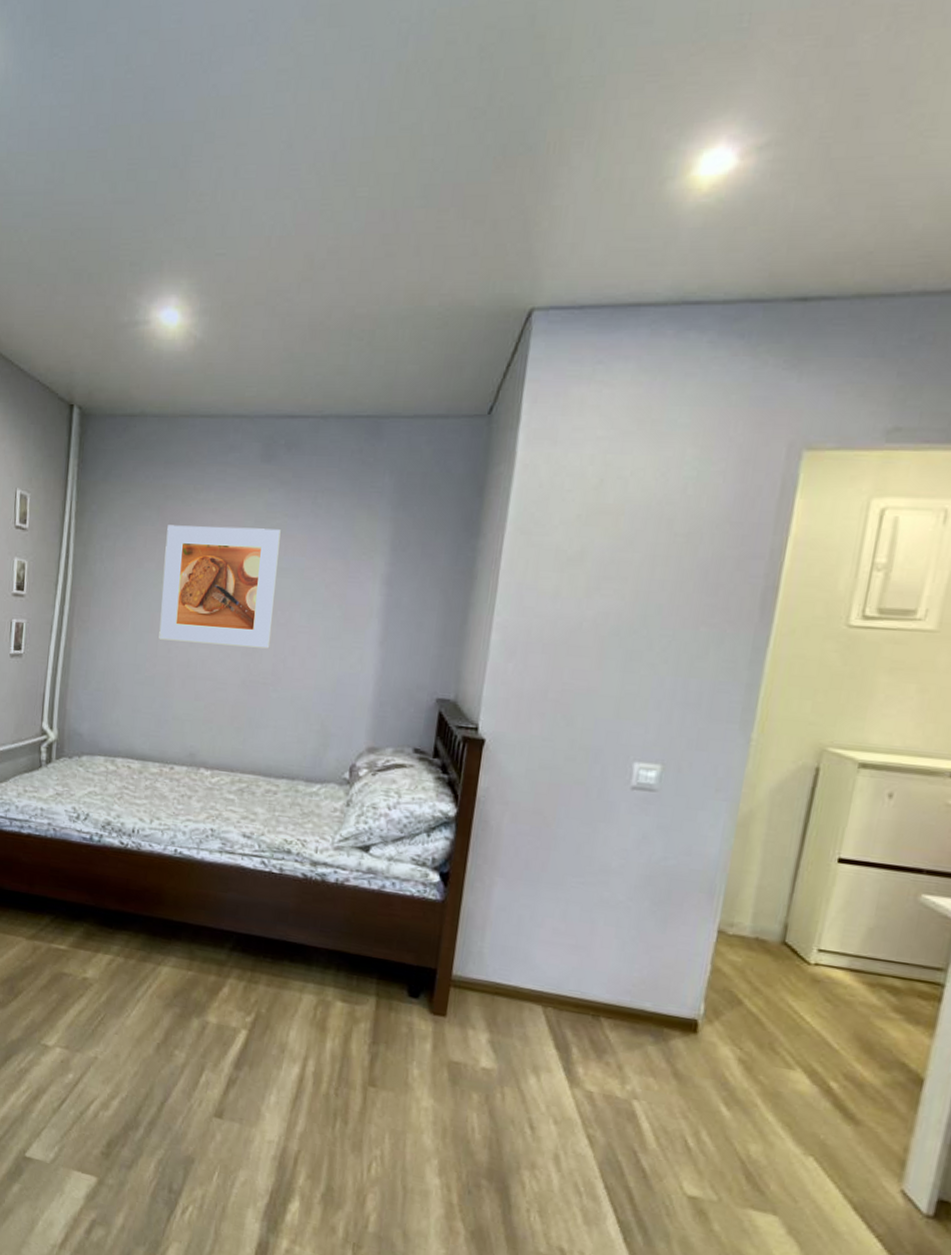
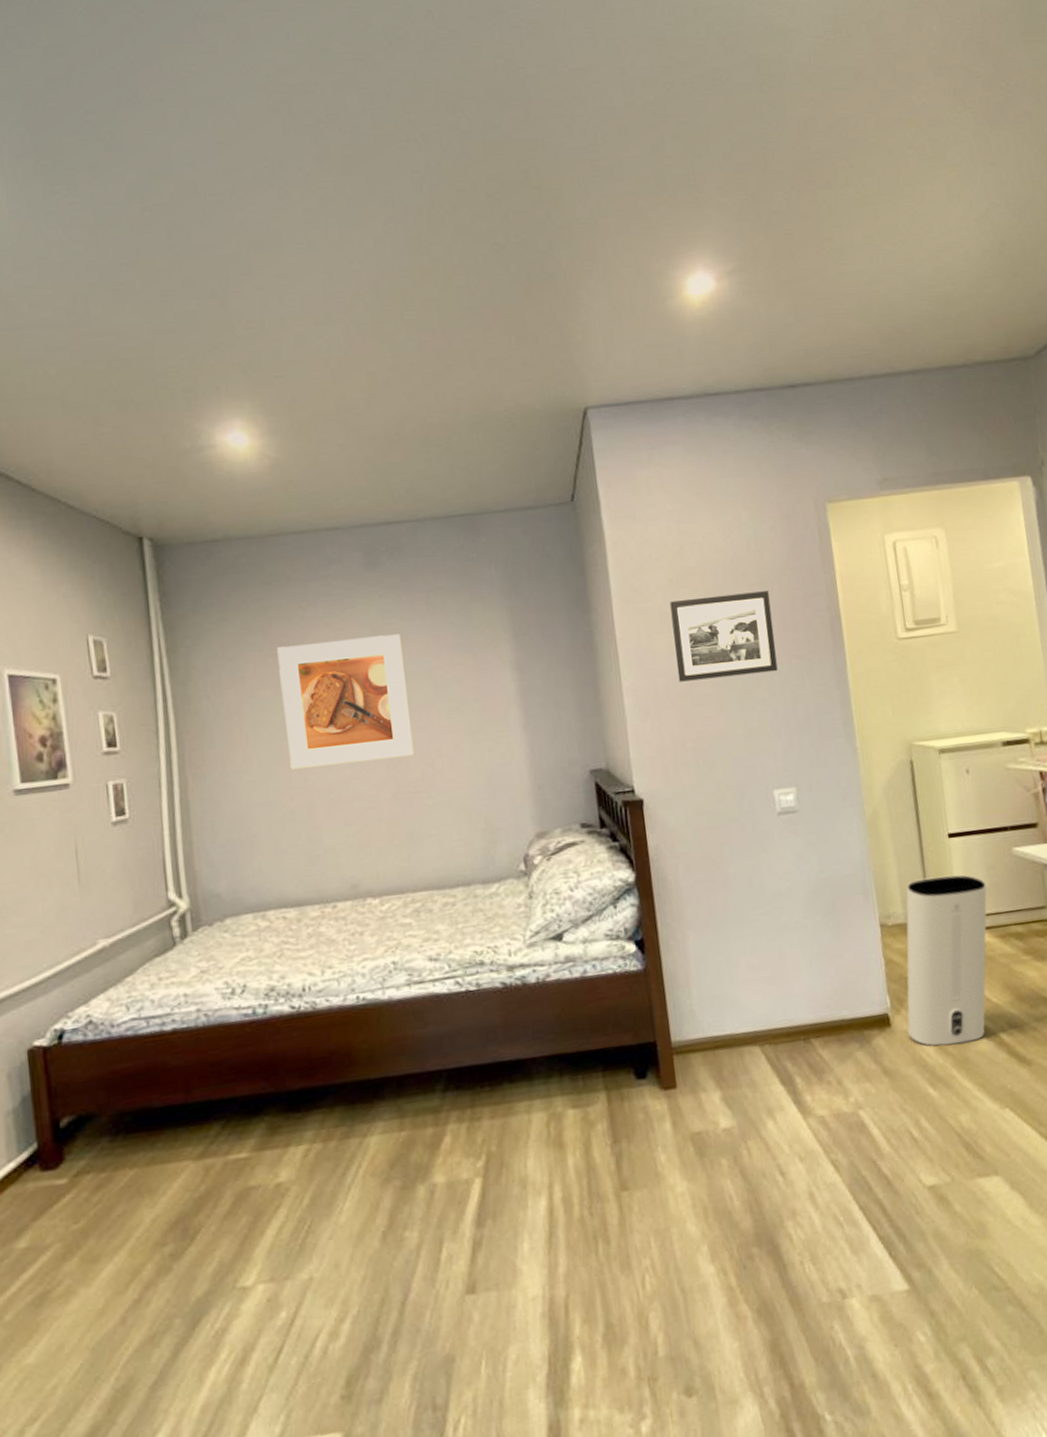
picture frame: none [557,539,694,637] -> present [670,591,778,682]
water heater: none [715,896,871,1079] -> present [906,874,987,1046]

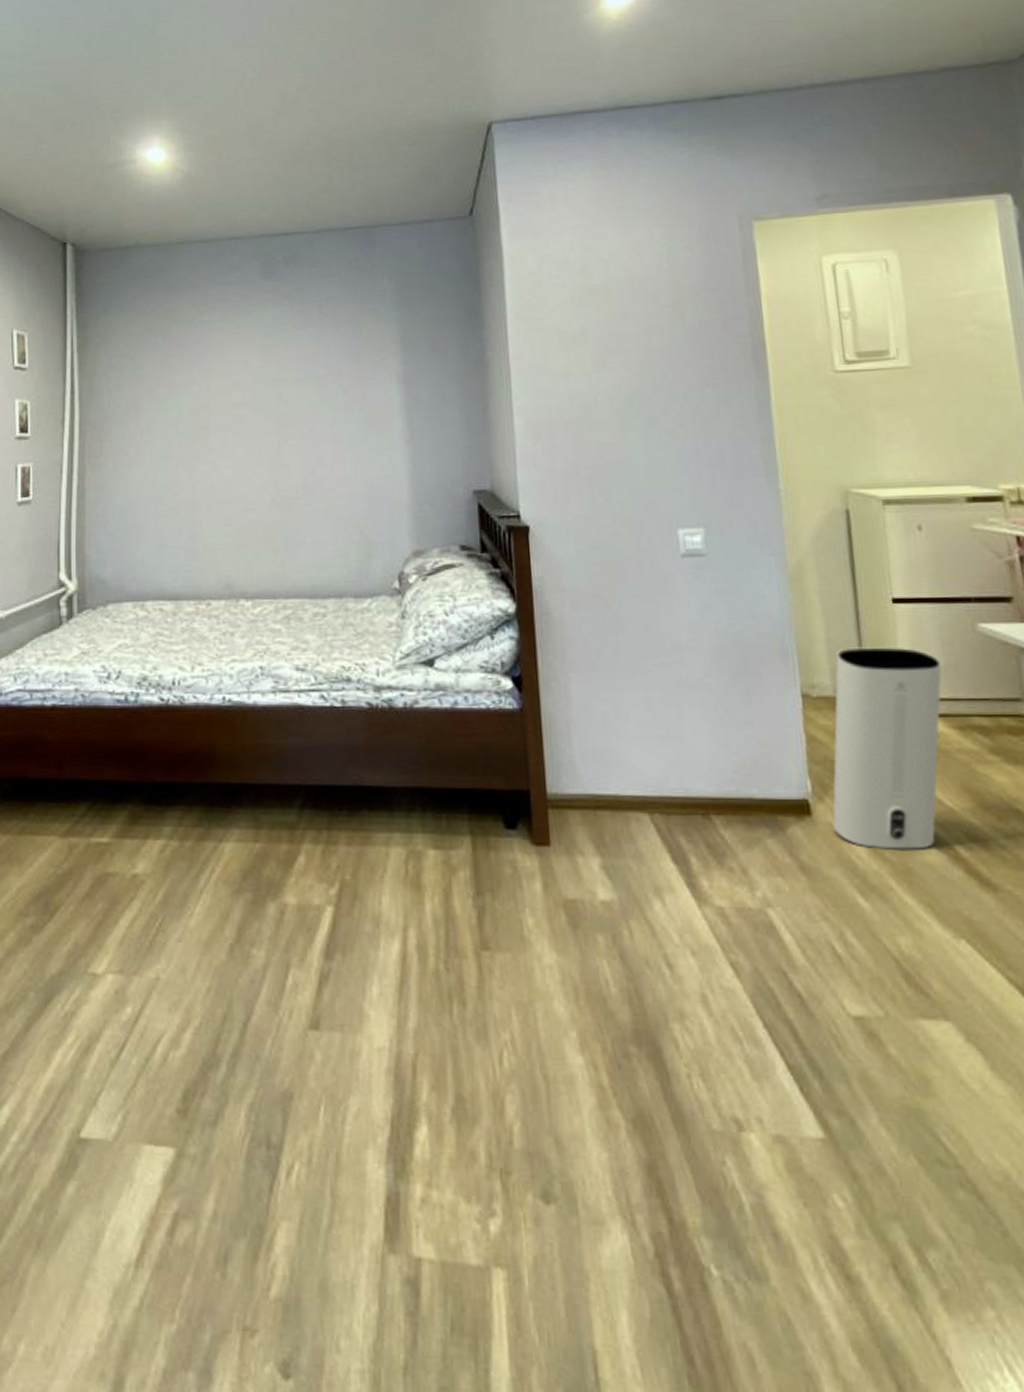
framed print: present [277,634,415,770] -> none [175,341,296,466]
picture frame: present [670,591,778,682] -> none [569,313,688,405]

